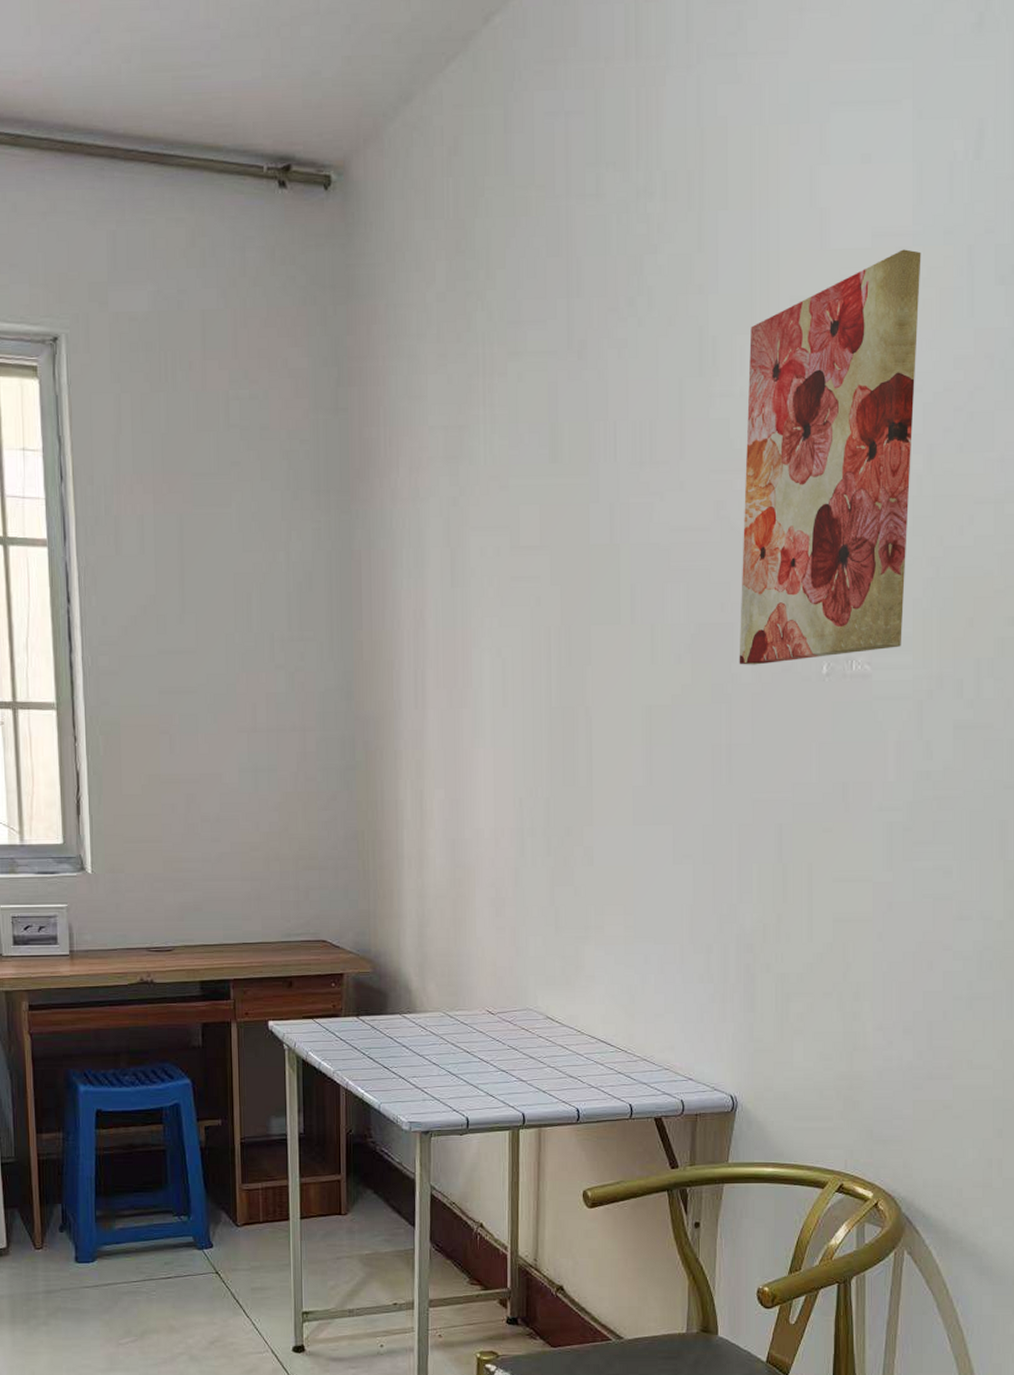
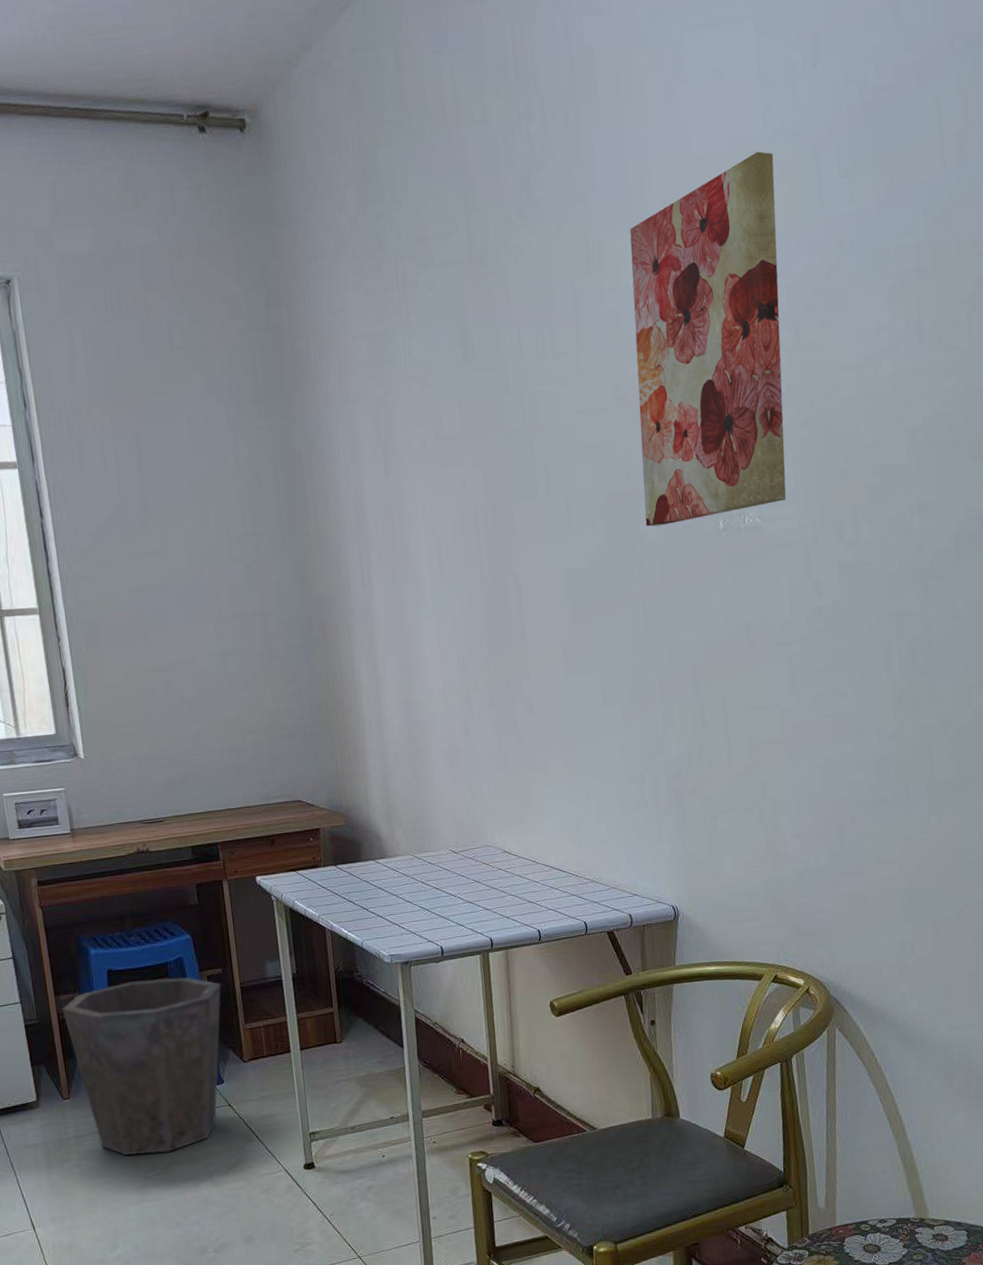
waste bin: none [43,1125,220,1318] -> present [62,977,221,1155]

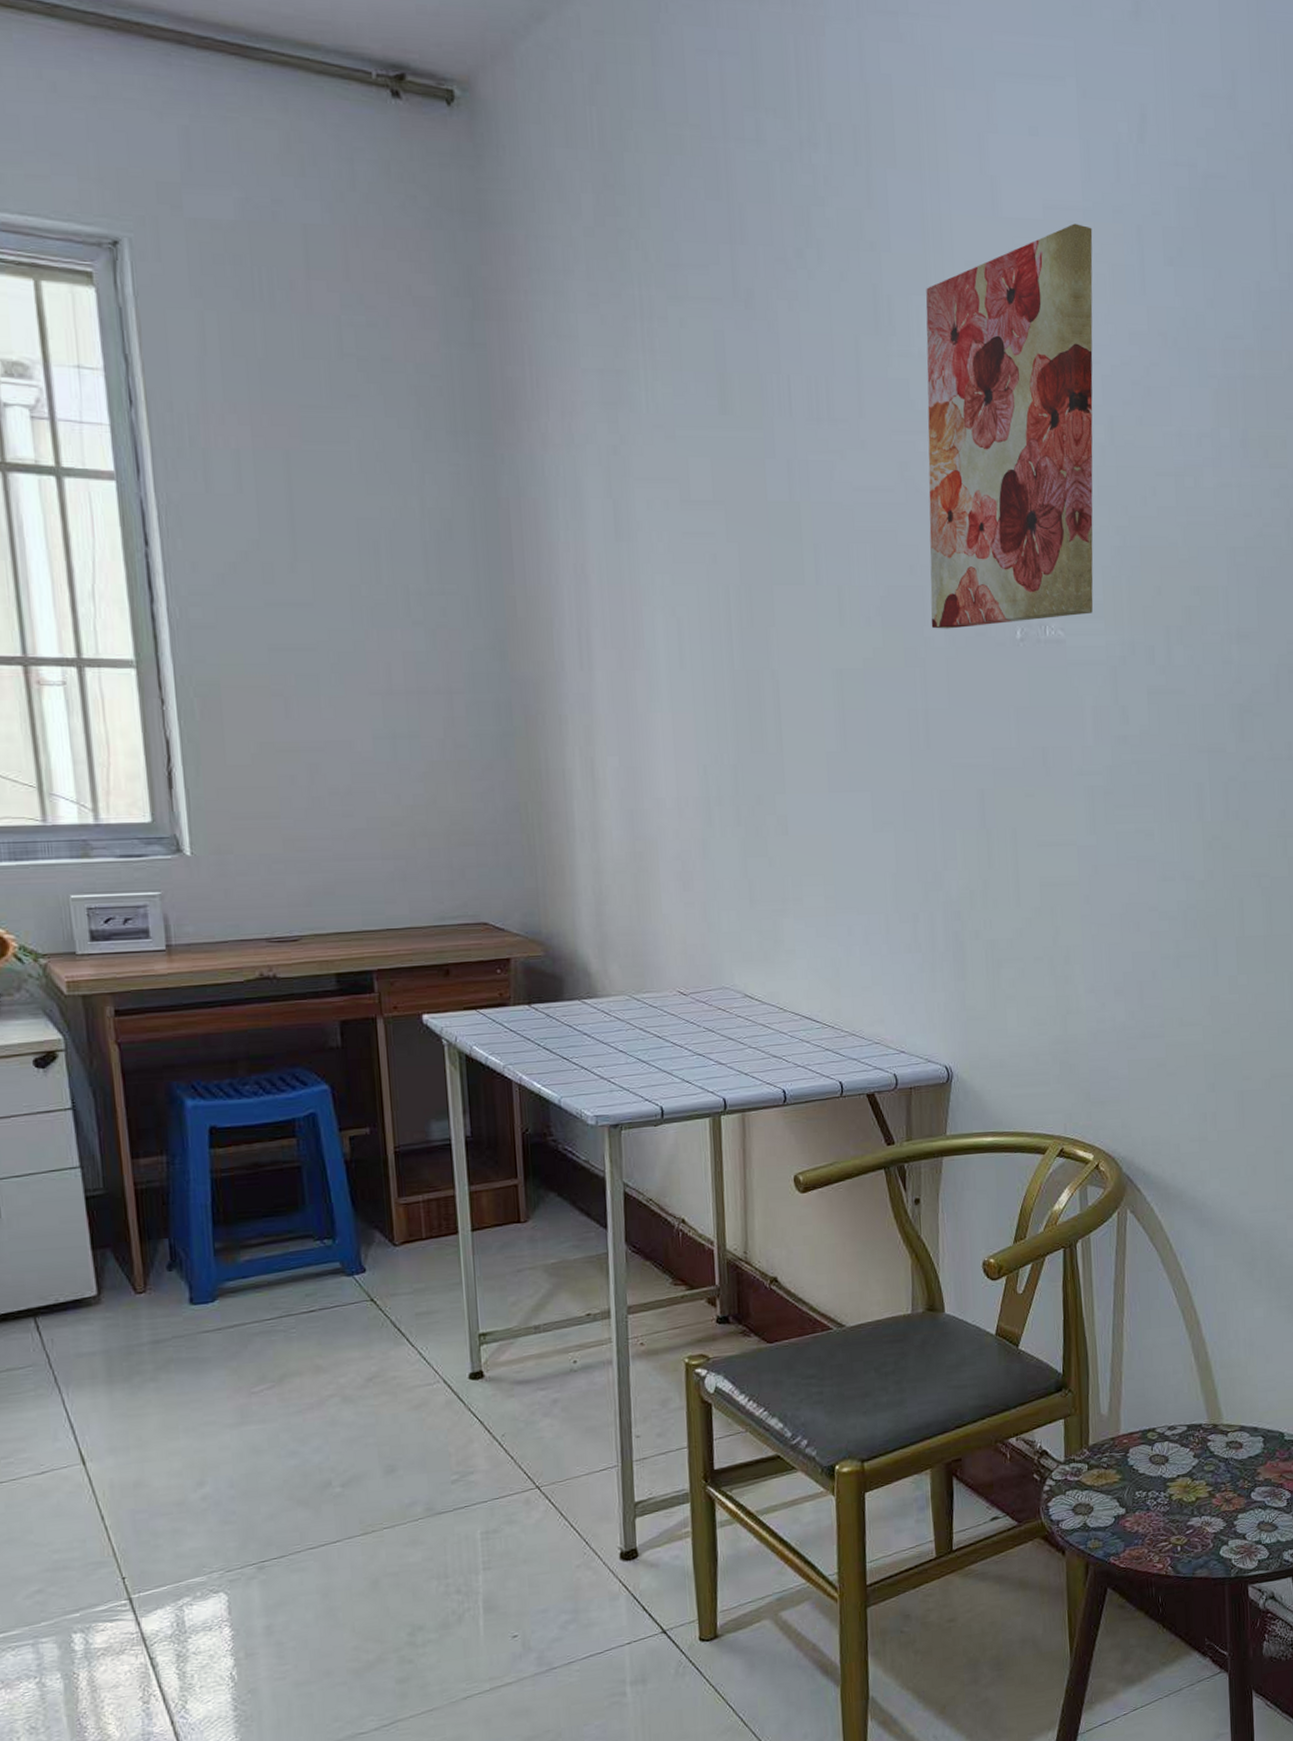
waste bin: present [62,977,221,1155] -> none [141,1138,368,1365]

